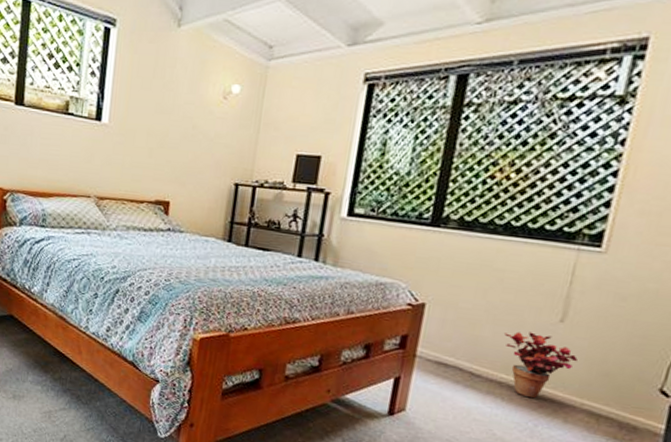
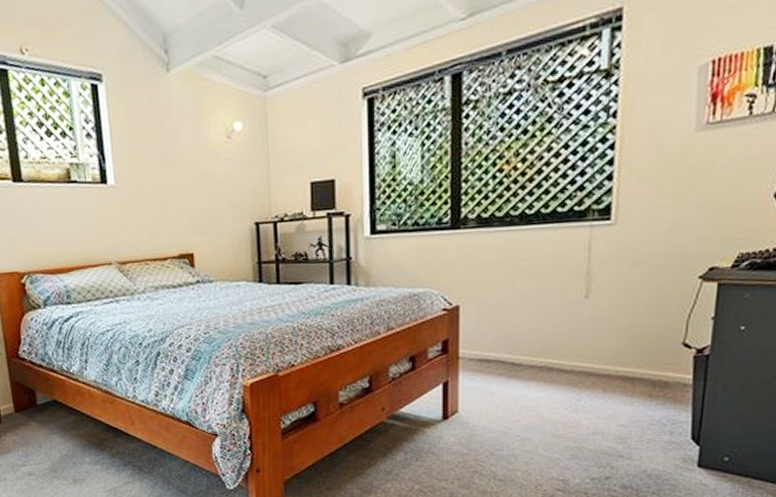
potted plant: present [504,331,578,399] -> none [537,313,606,376]

